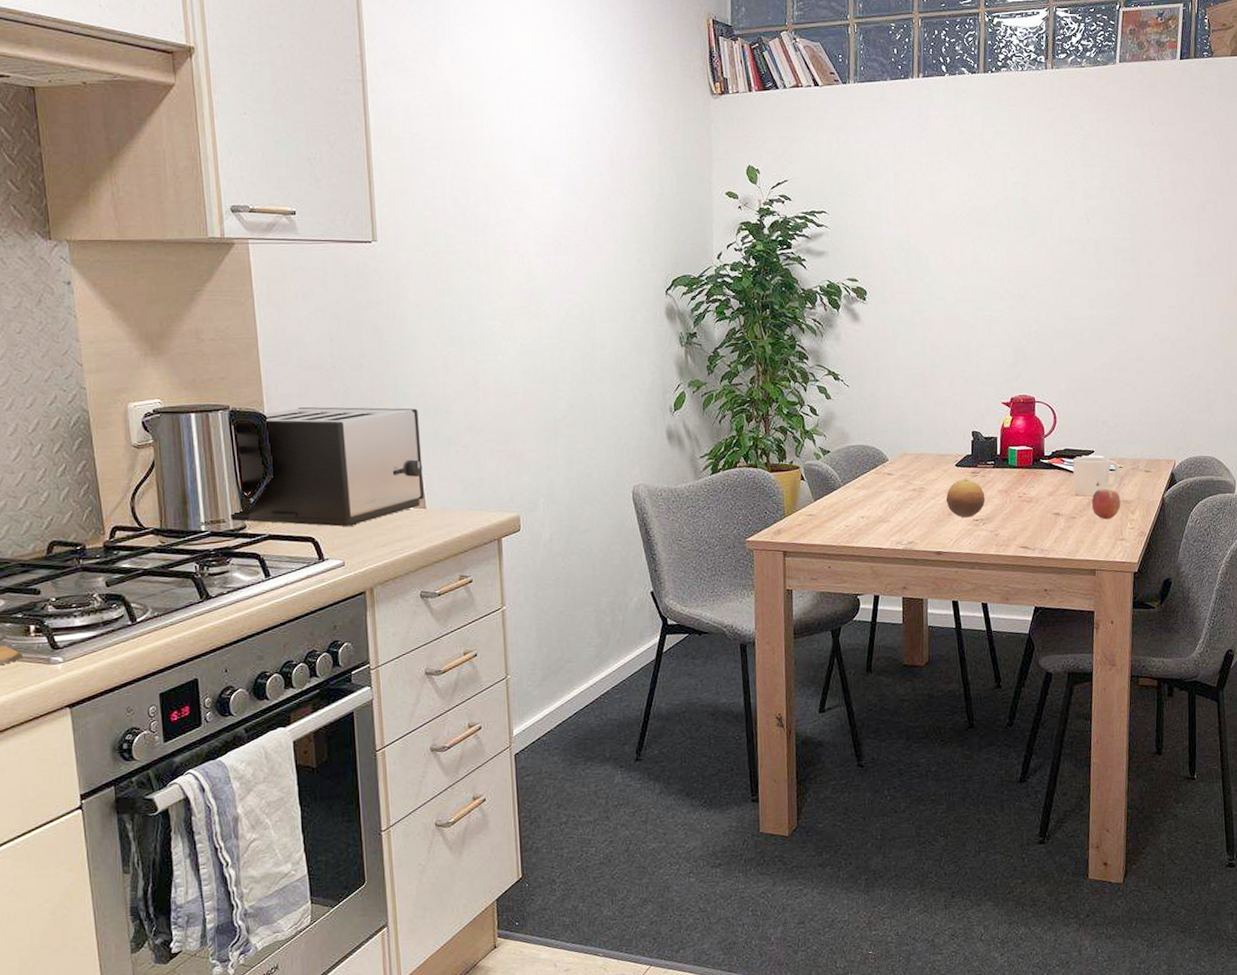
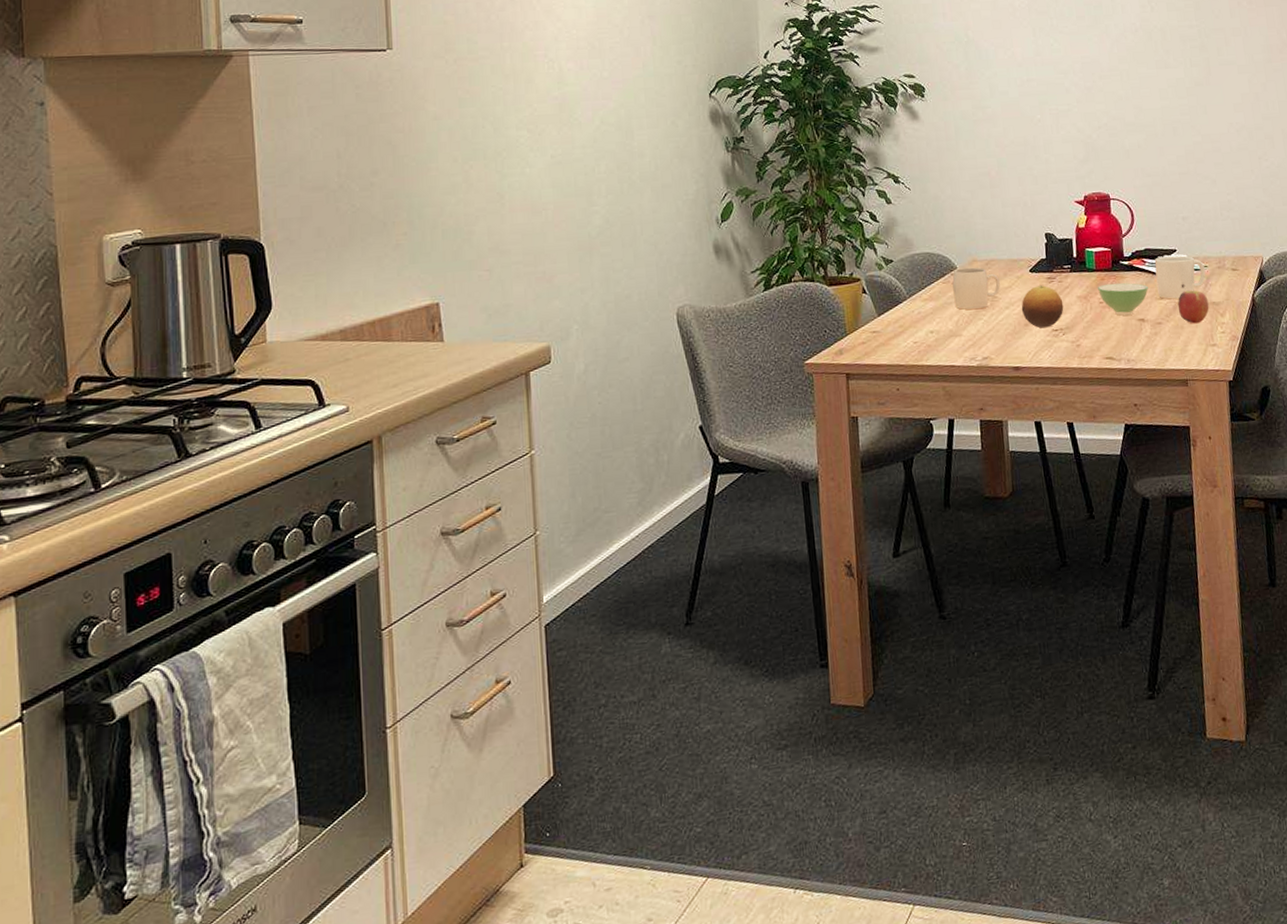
toaster: present [231,406,424,527] -> none [218,229,442,367]
mug: none [884,460,928,499] -> present [952,267,1000,310]
bowl: none [1017,479,1065,509] -> present [1097,283,1148,316]

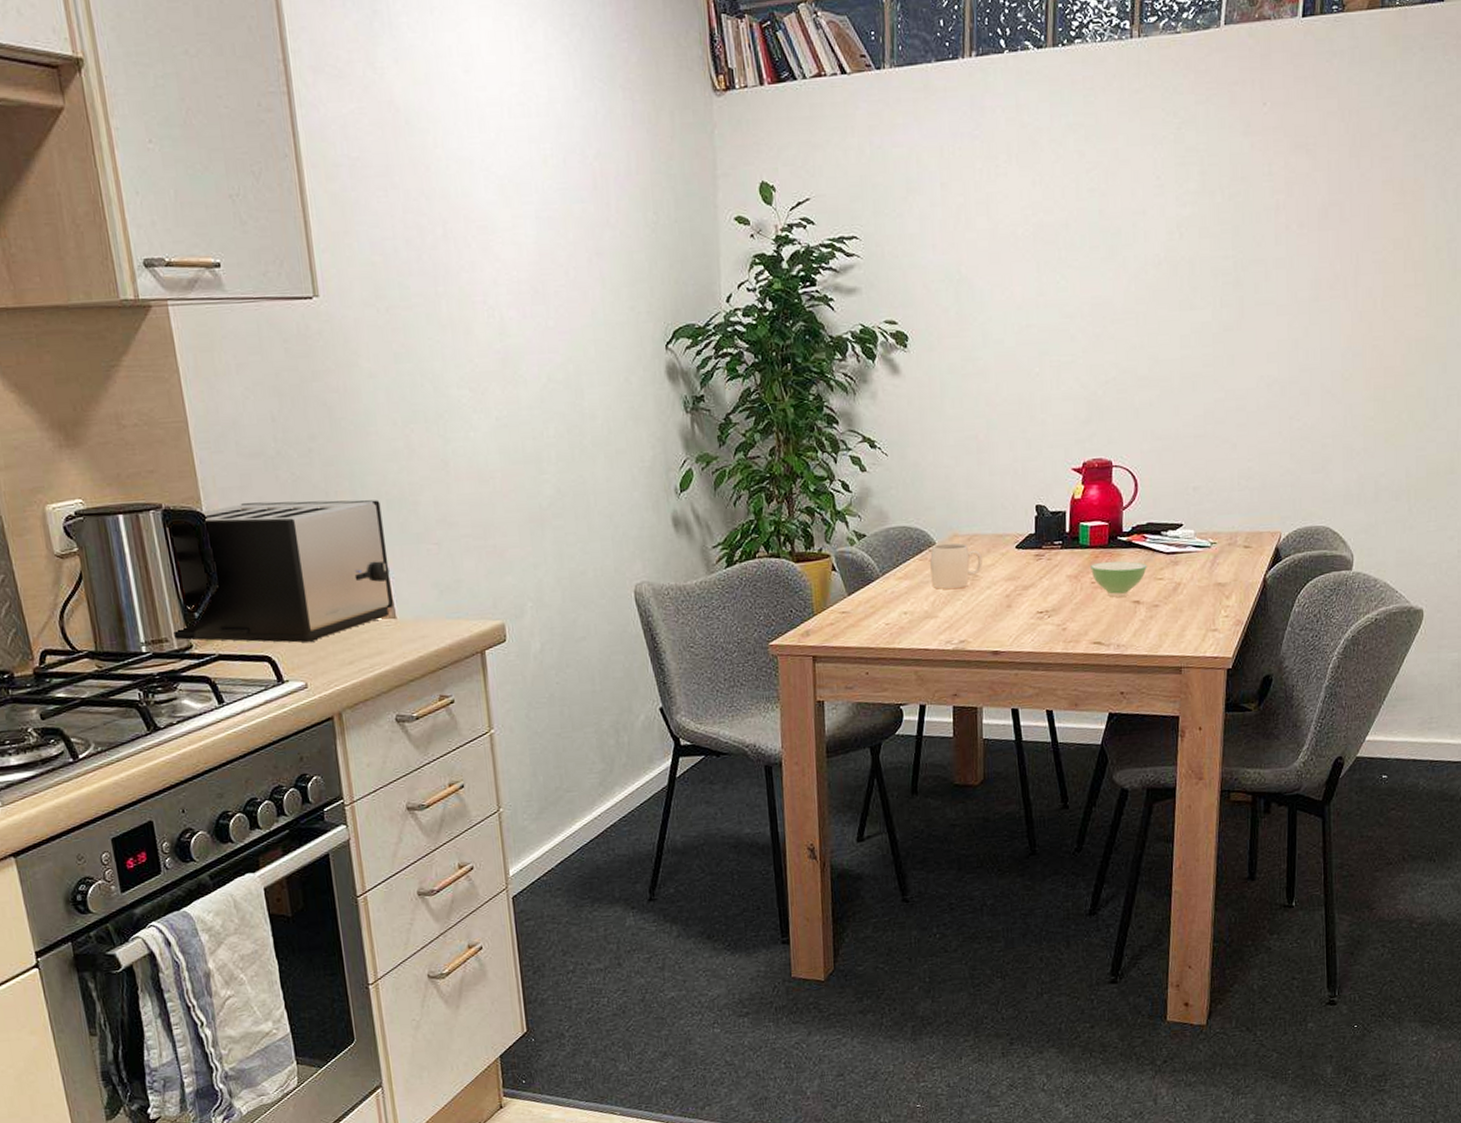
toaster: none [218,229,442,367] -> present [170,500,393,643]
fruit: present [1021,285,1064,329] -> none [1004,563,1051,610]
mug: present [1154,255,1206,300] -> none [1156,531,1214,581]
fruit: present [1177,290,1209,324] -> none [1178,569,1214,607]

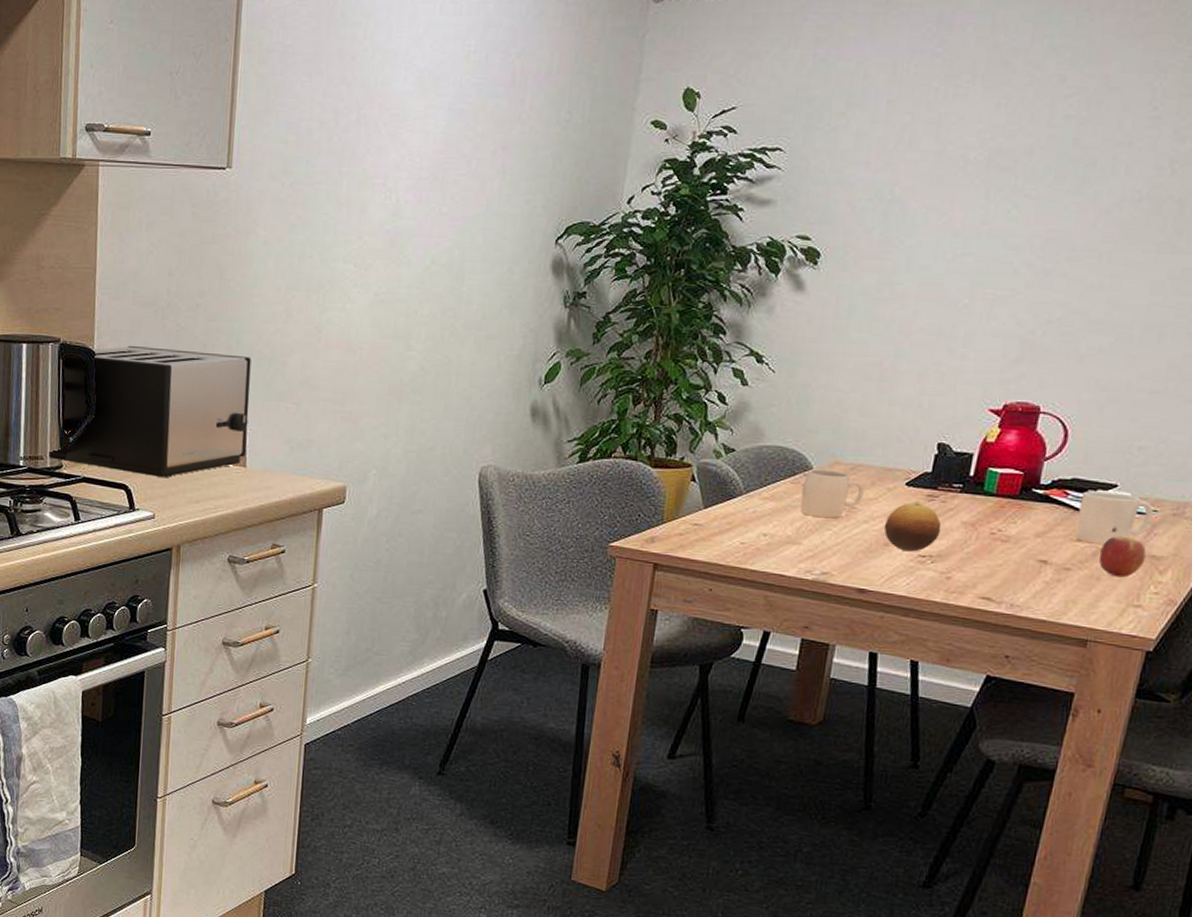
fruit: none [1004,563,1051,610] -> present [883,502,942,552]
bowl: present [1089,561,1147,597] -> none [991,512,1064,554]
mug: none [1156,531,1214,581] -> present [1074,491,1154,546]
fruit: none [1178,569,1214,607] -> present [1098,536,1147,578]

